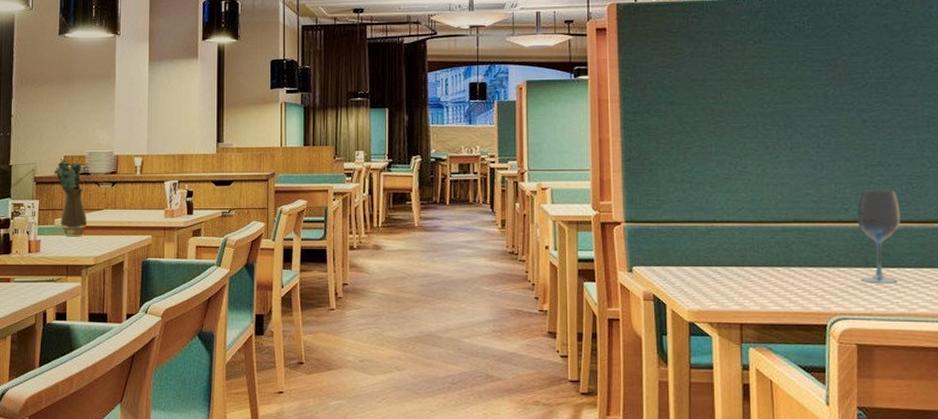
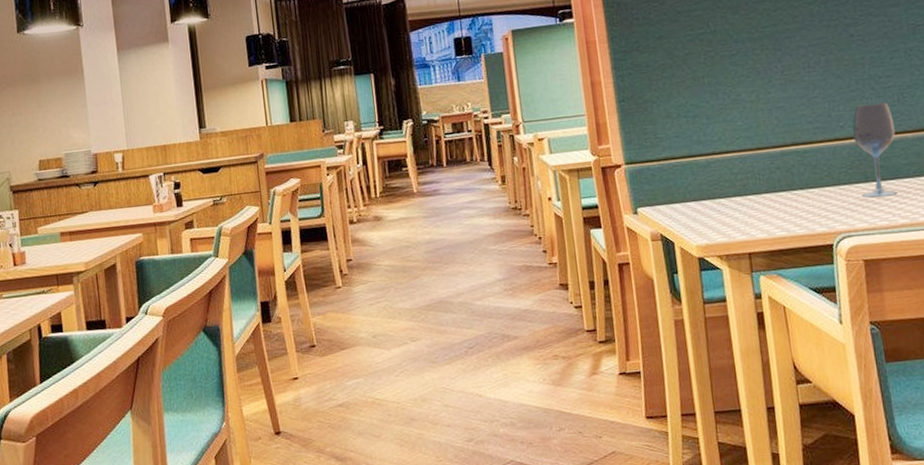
vase: present [54,158,88,236] -> none [30,163,73,244]

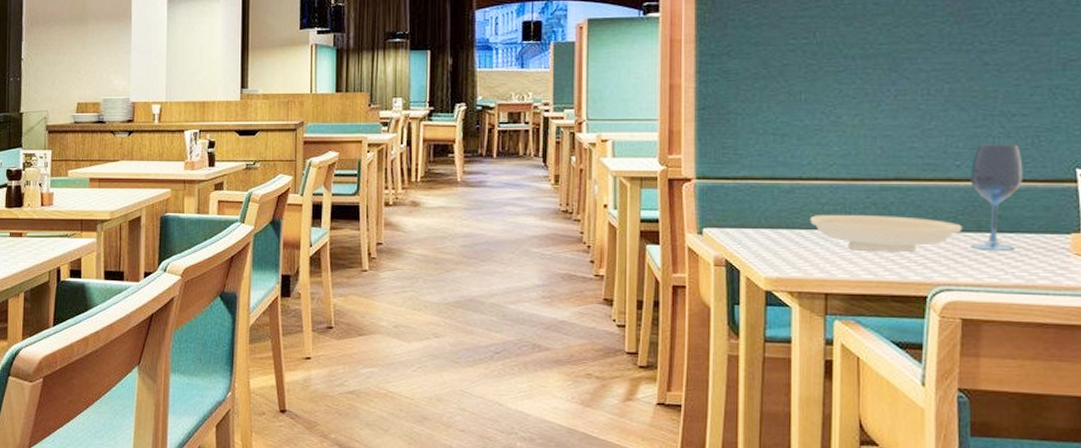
plate: none [726,175,854,212] -> present [809,214,963,253]

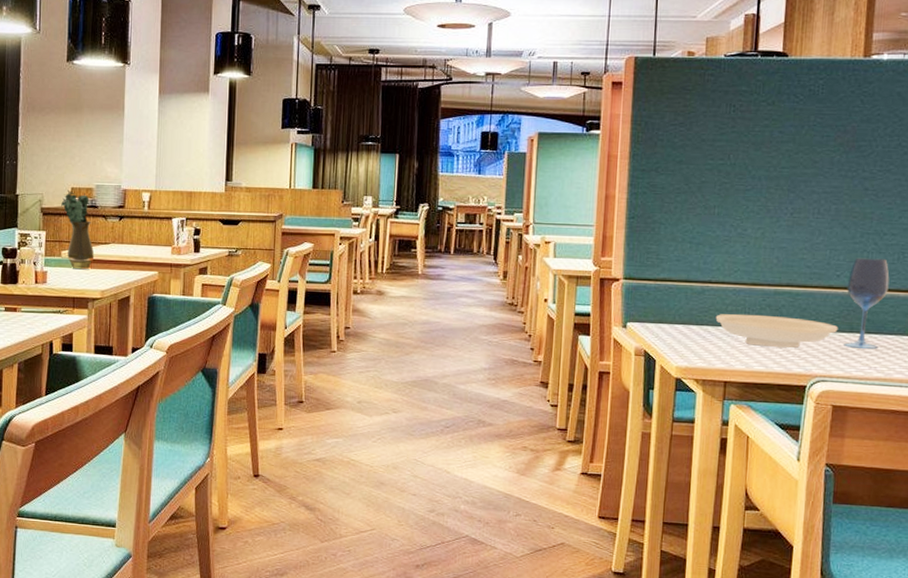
vase: none [67,105,103,189] -> present [61,189,95,269]

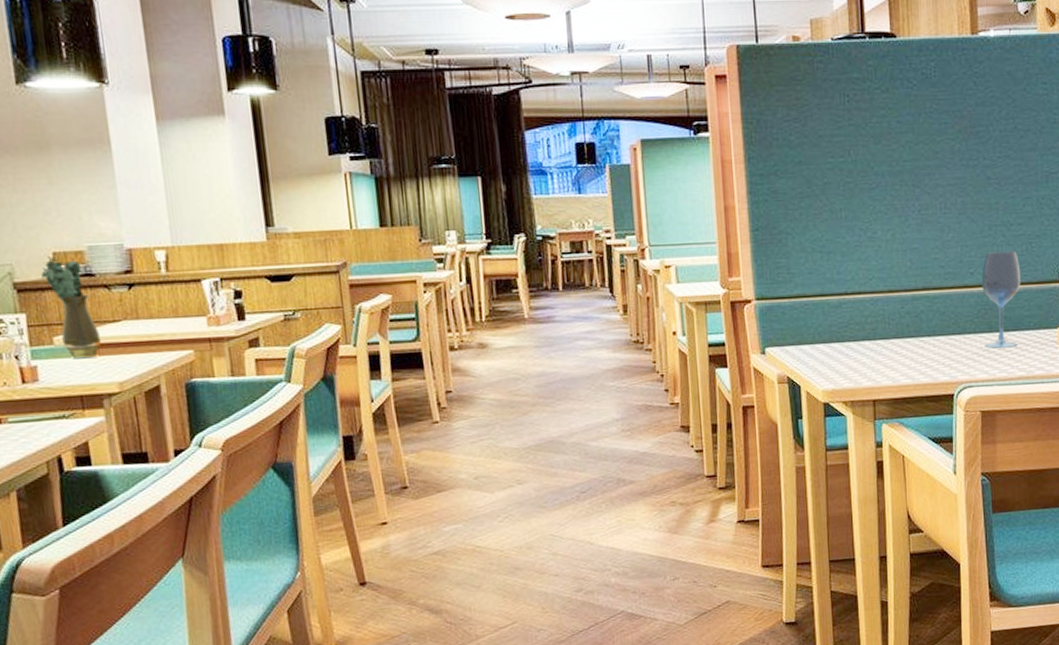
plate: present [715,313,839,349] -> none [856,323,978,358]

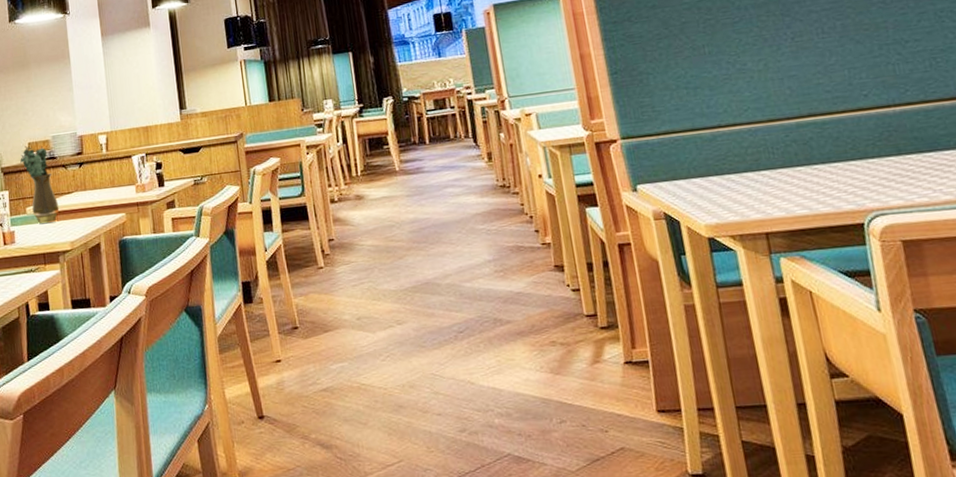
wineglass: present [981,251,1021,349] -> none [878,68,938,173]

